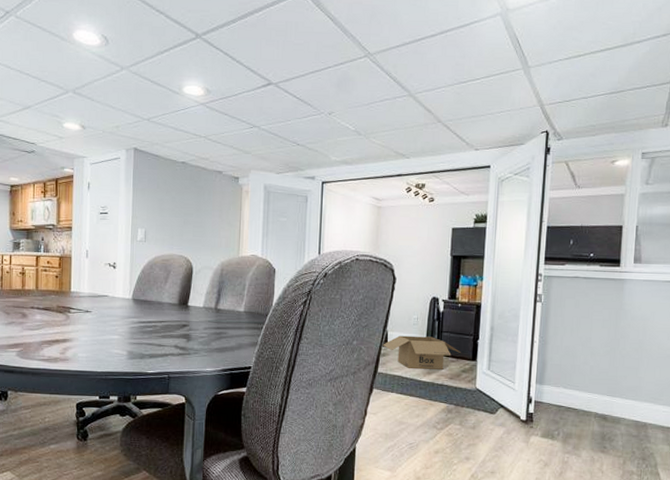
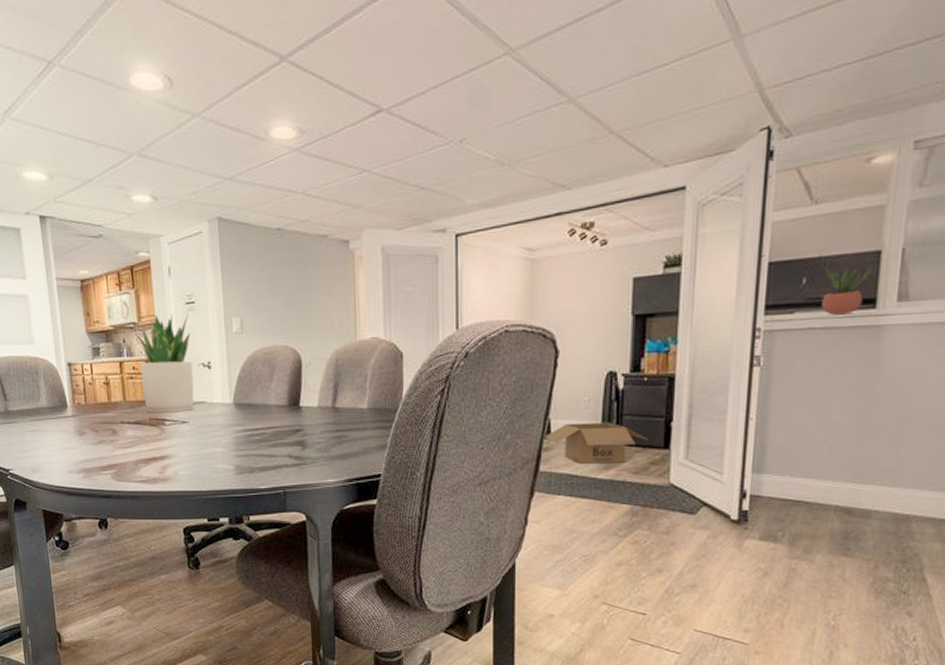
planter: none [54,220,101,303] -> present [138,313,194,413]
potted plant: none [583,233,617,269] -> present [821,266,873,316]

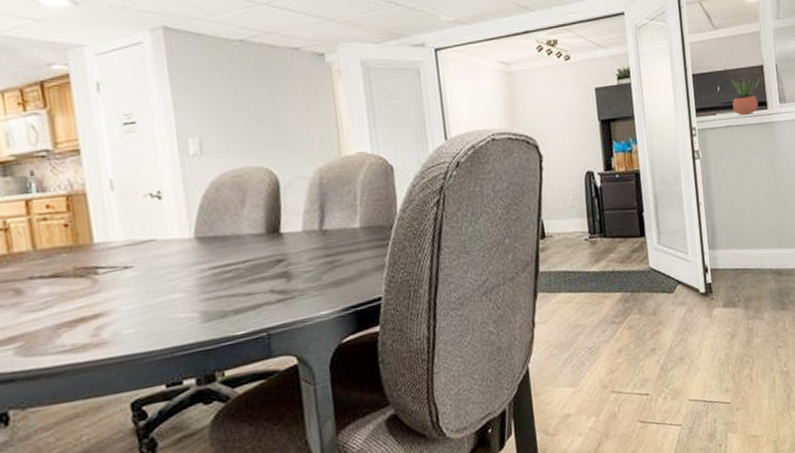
planter: present [138,313,194,413] -> none [54,136,140,262]
cardboard box: present [545,422,649,464] -> none [540,217,627,260]

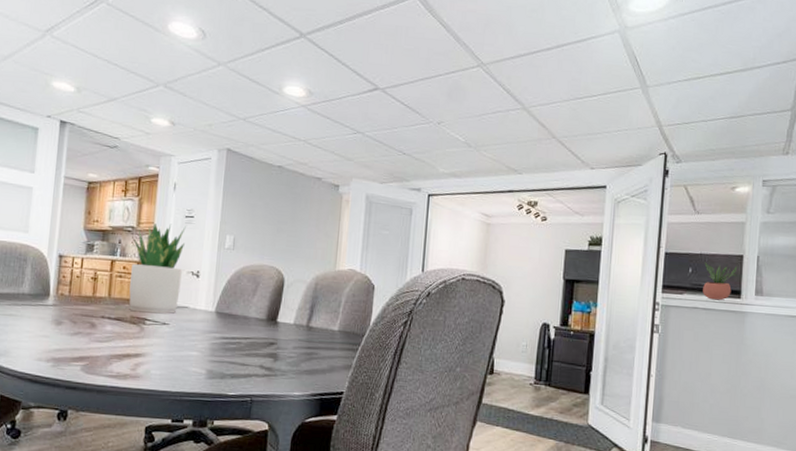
planter: none [54,136,140,262] -> present [129,223,186,314]

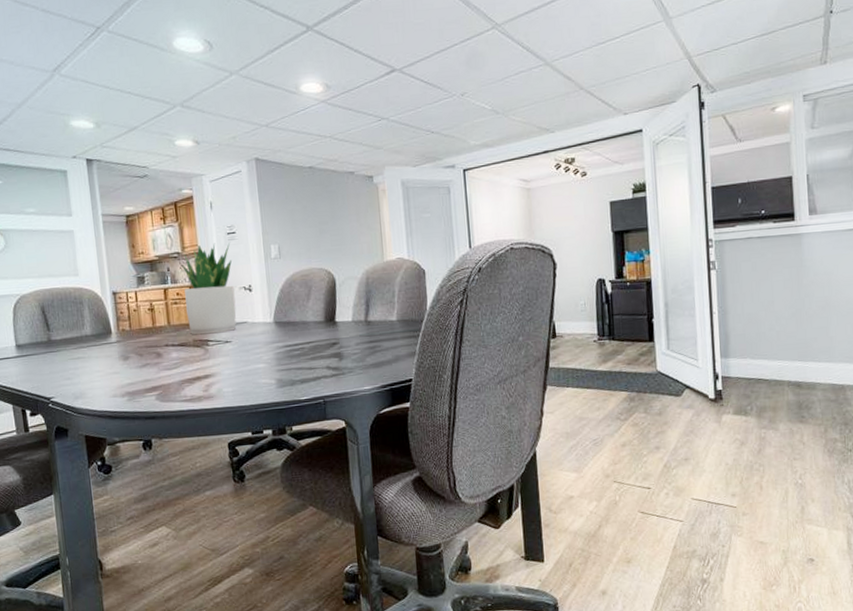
potted plant: present [703,262,738,301] -> none [753,189,788,227]

